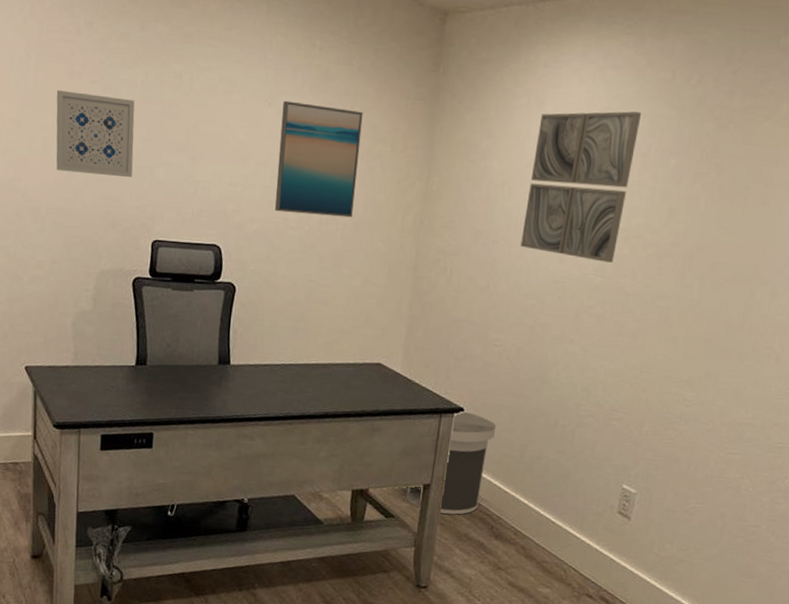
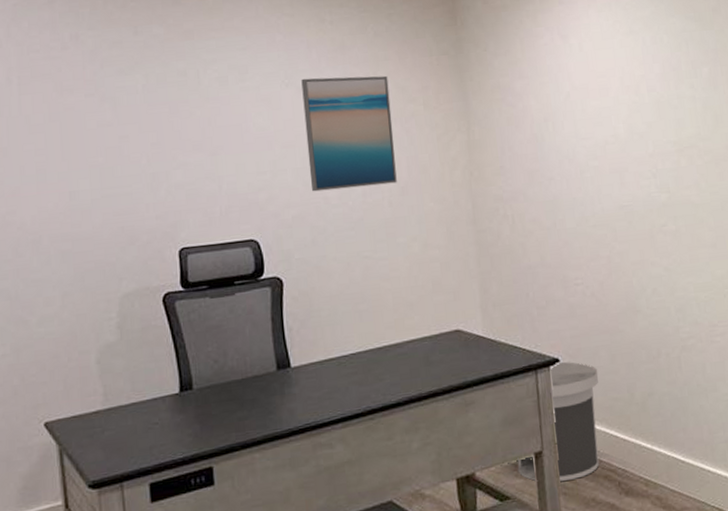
wall art: present [56,89,135,178] -> none [46,105,147,195]
wall art: present [520,111,642,263] -> none [568,30,674,180]

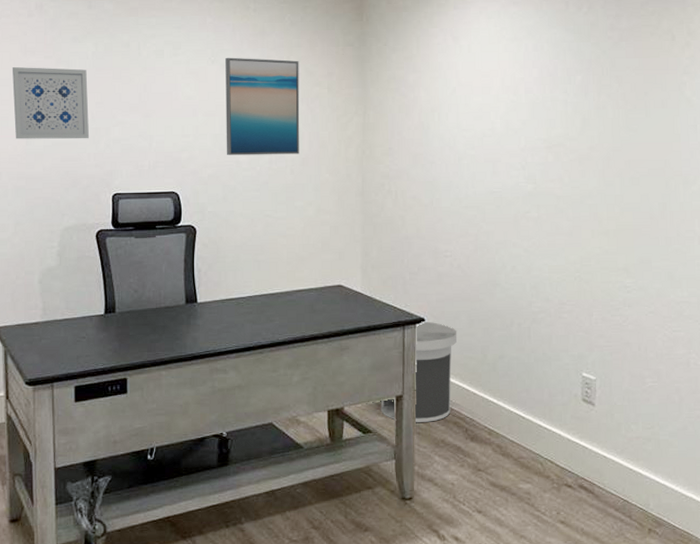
wall art: none [46,105,147,195] -> present [12,66,90,139]

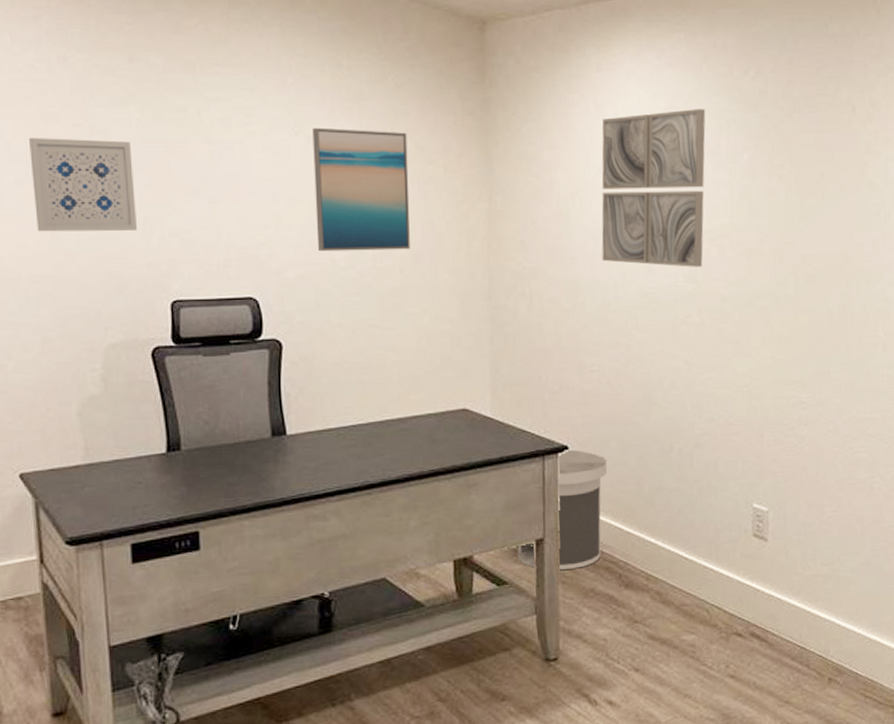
wall art: none [455,39,545,171] -> present [601,109,706,267]

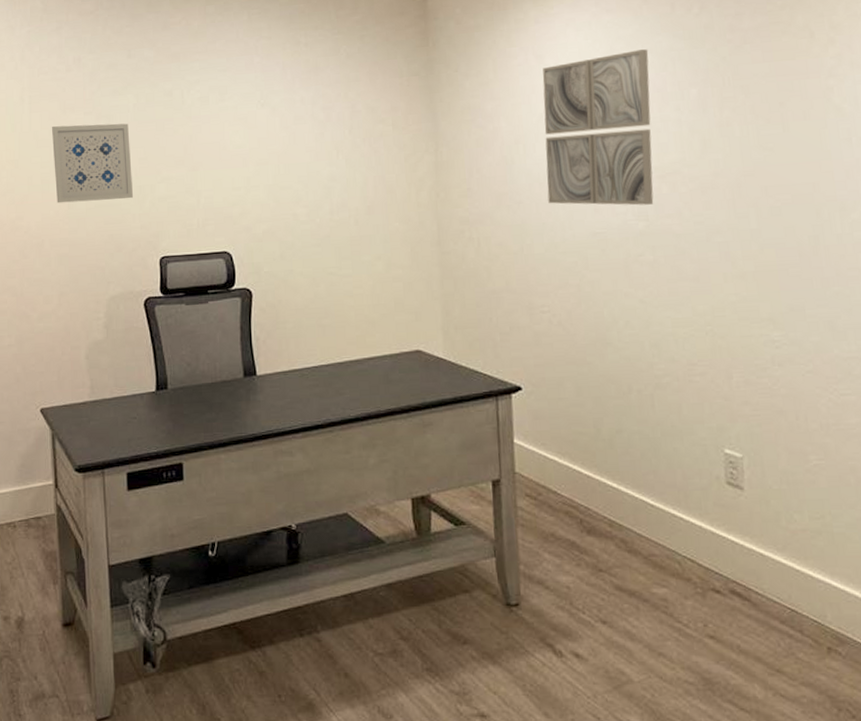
wall art: present [312,127,410,252] -> none [276,96,364,208]
trash can: present [517,449,608,570] -> none [474,390,563,512]

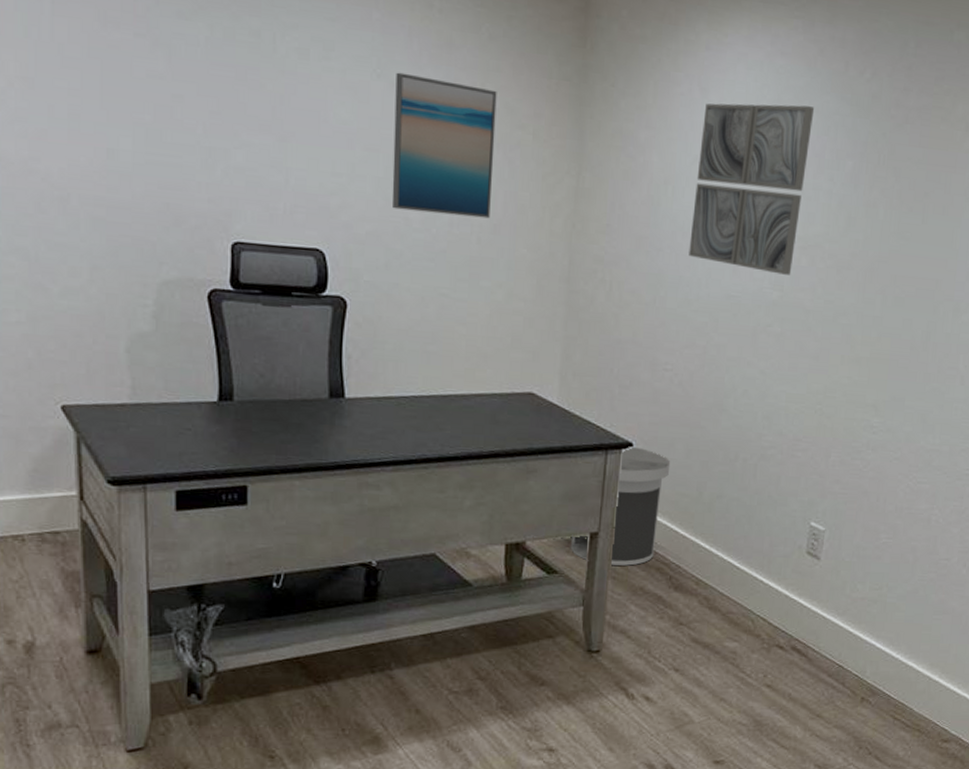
wall art: present [51,123,134,203] -> none [84,41,200,162]
wall art: none [276,96,364,208] -> present [391,72,497,219]
trash can: none [474,390,563,512] -> present [570,446,671,566]

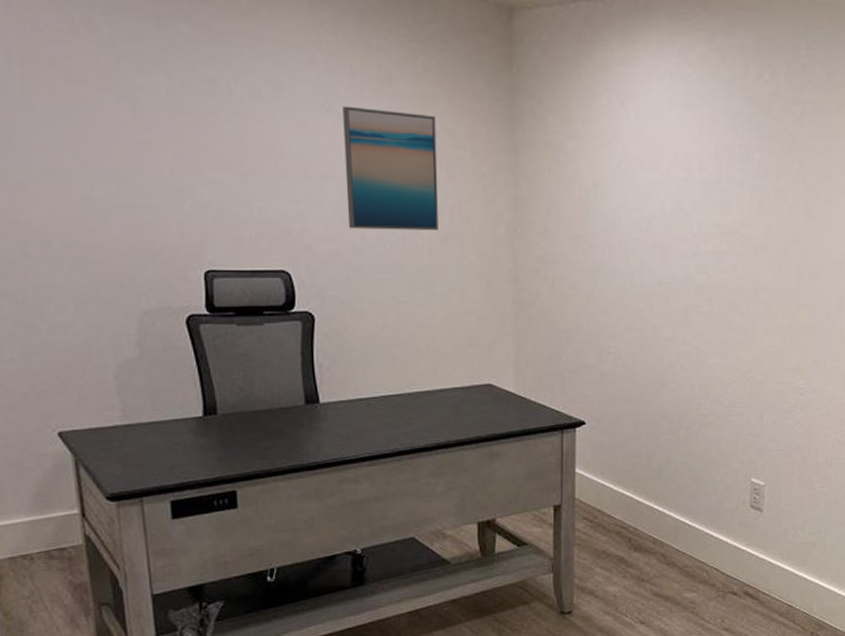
trash can: present [570,446,671,566] -> none [536,424,621,533]
wall art: present [689,103,815,275] -> none [621,108,722,260]

